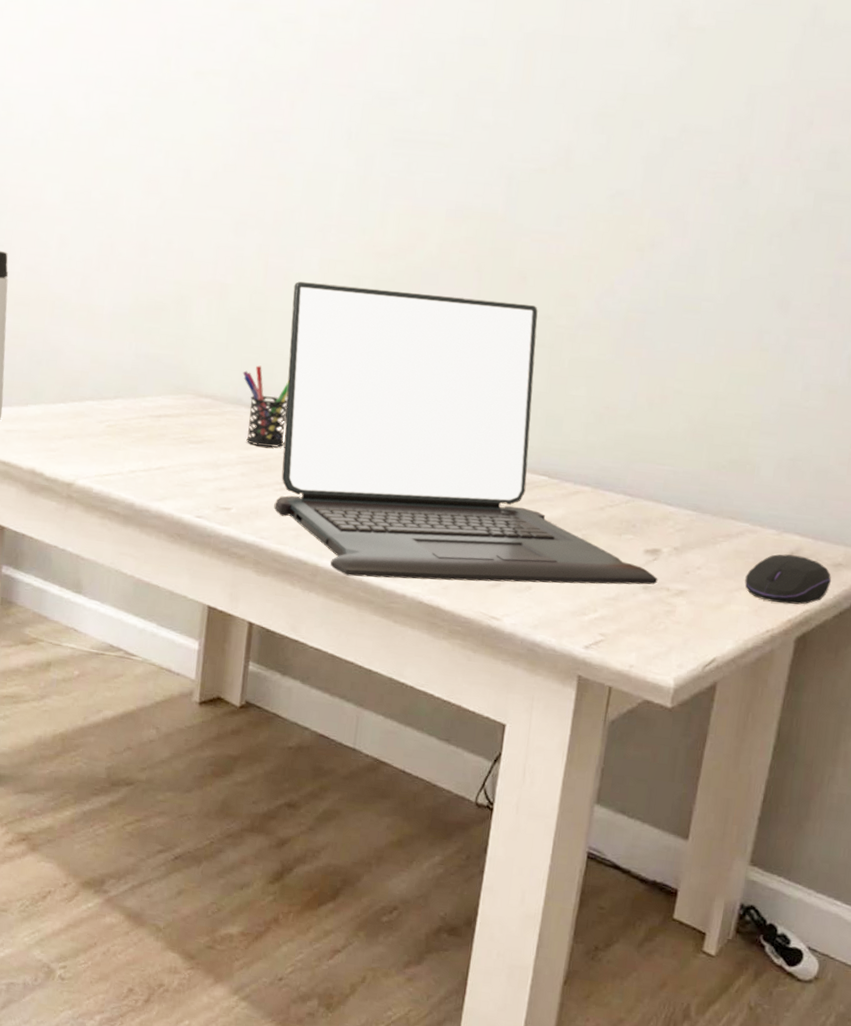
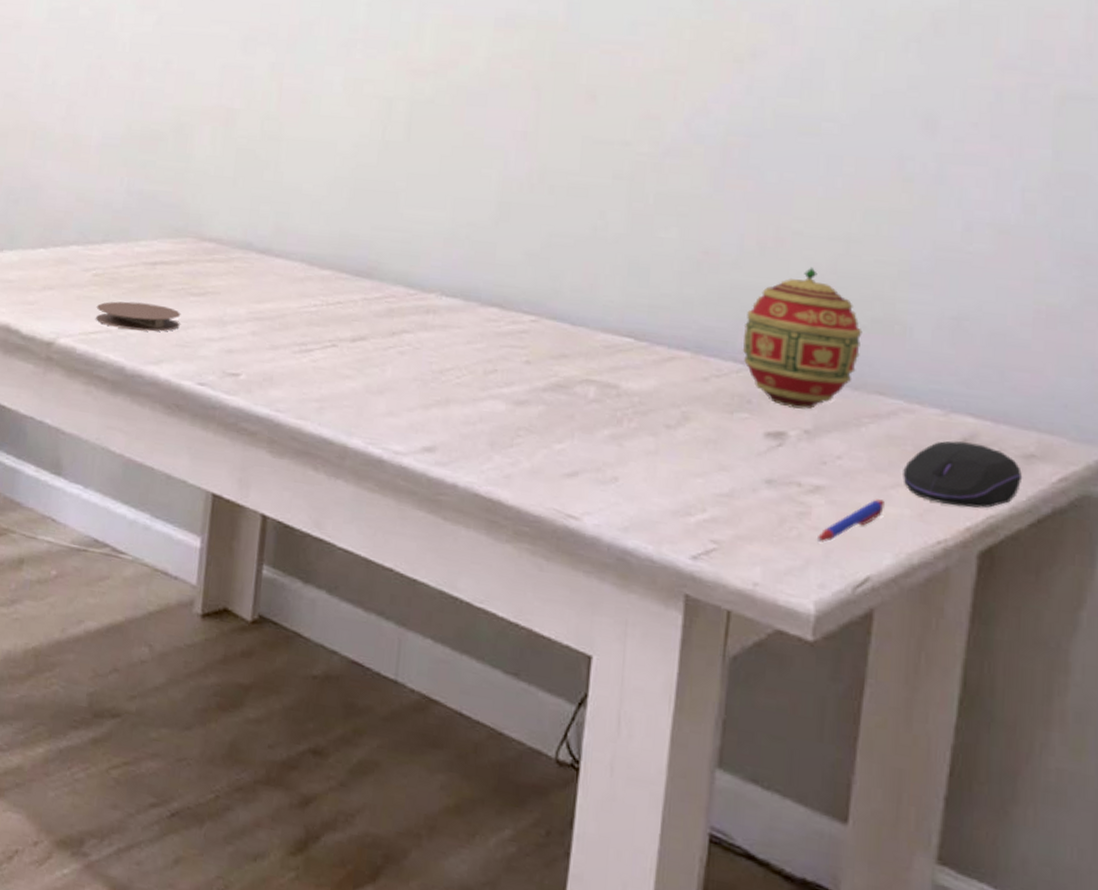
coaster: none [109,448,182,474] -> present [96,301,181,332]
pen holder: present [243,365,289,448] -> none [253,203,309,301]
laptop: present [274,281,658,585] -> none [291,105,785,478]
decorative egg: none [631,419,722,532] -> present [742,267,863,410]
pen: none [678,599,730,633] -> present [816,499,885,542]

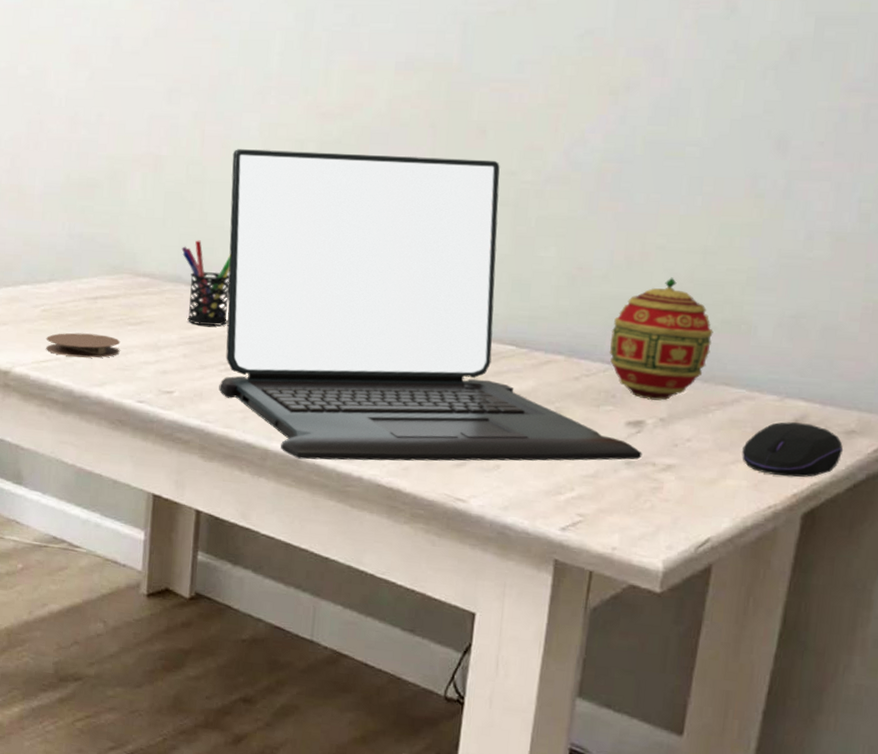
pen holder: none [253,203,309,301] -> present [181,240,231,326]
laptop: none [291,105,785,478] -> present [219,149,642,461]
pen: present [816,499,885,542] -> none [666,473,726,512]

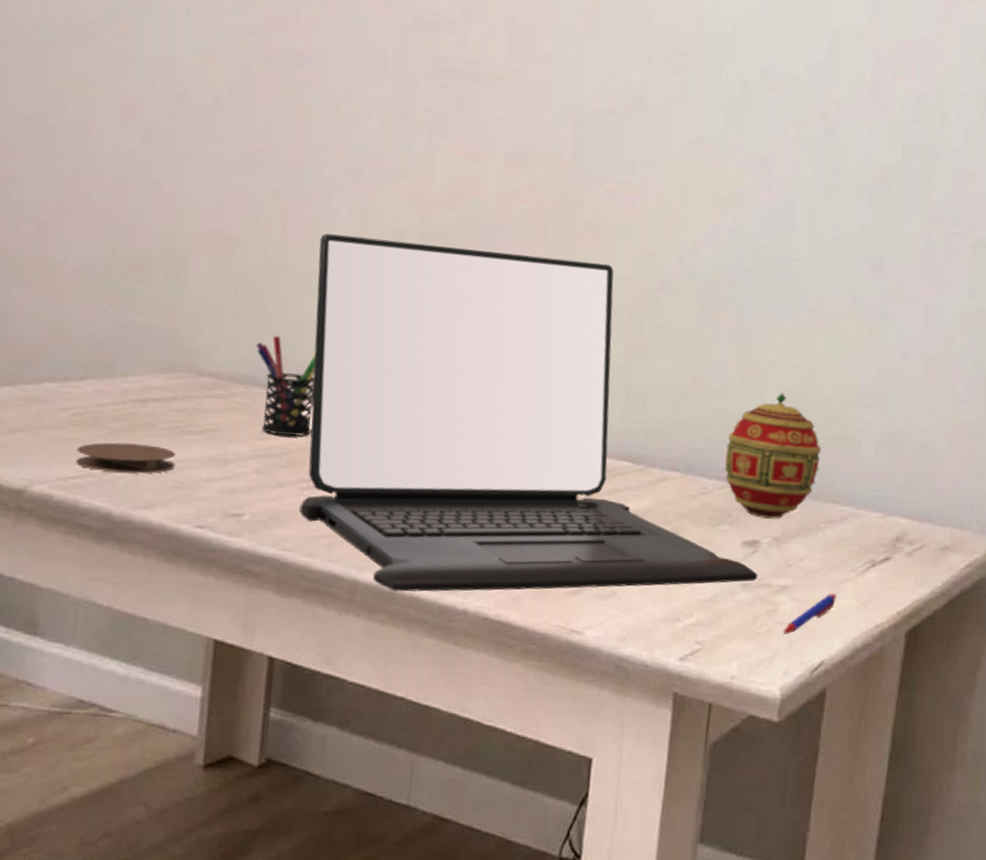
pen: none [666,473,726,512] -> present [782,593,836,635]
computer mouse: present [742,422,844,478] -> none [850,539,940,595]

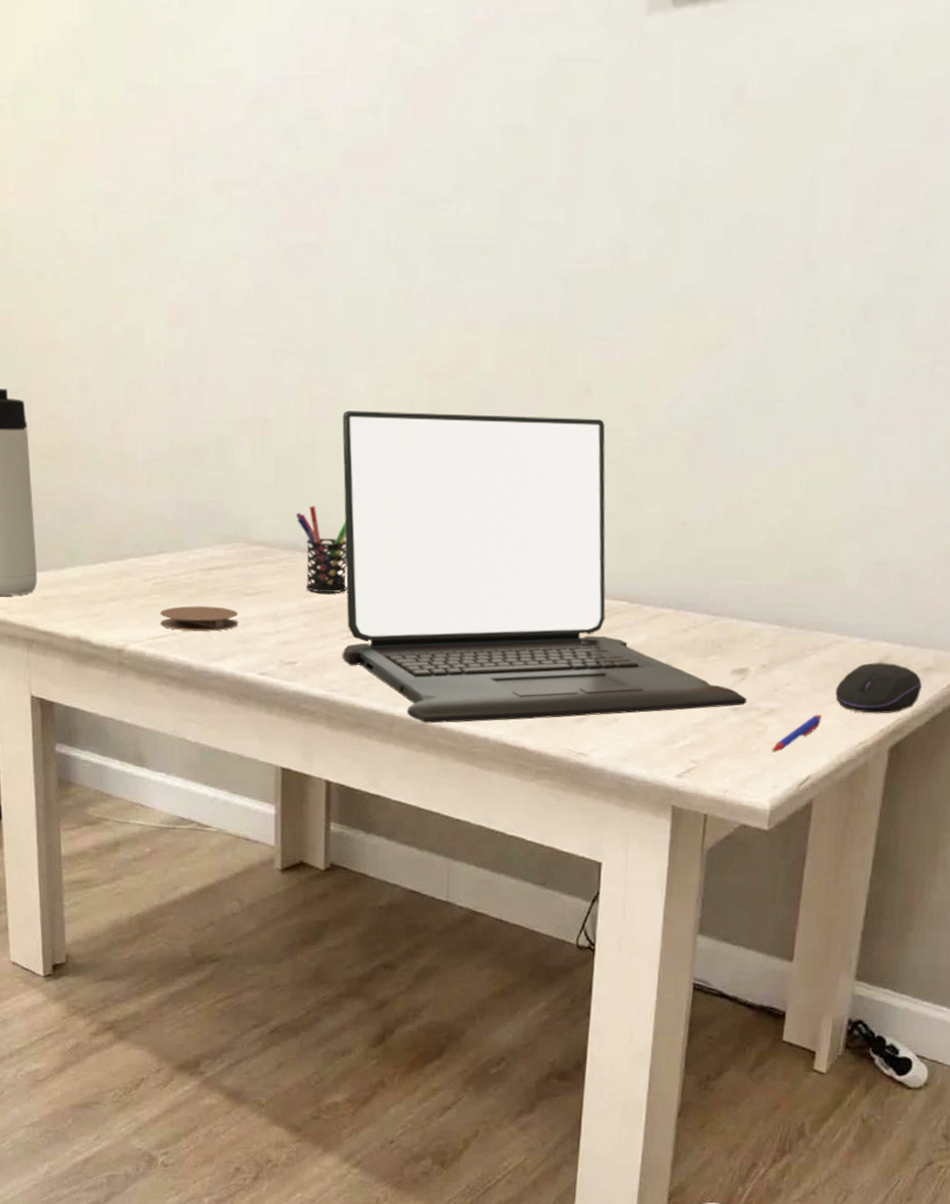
decorative egg: present [724,392,822,520] -> none [713,529,806,649]
computer mouse: none [850,539,940,595] -> present [835,663,923,714]

